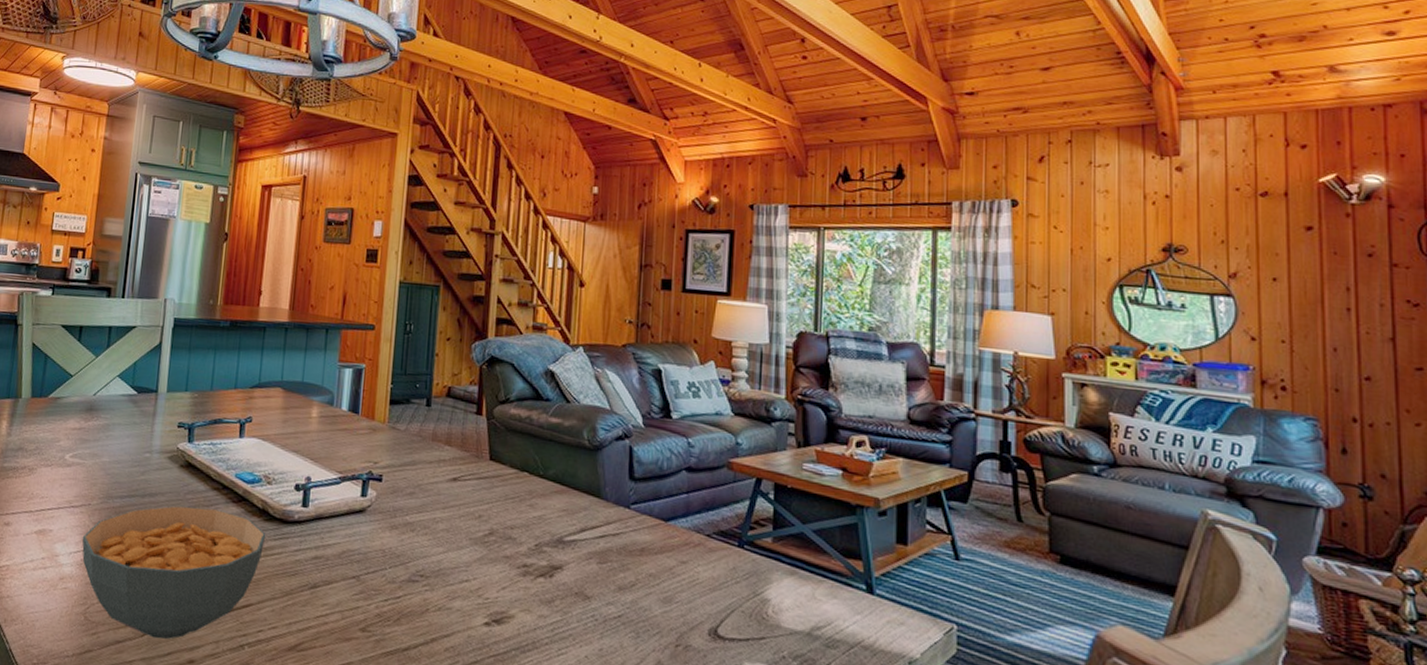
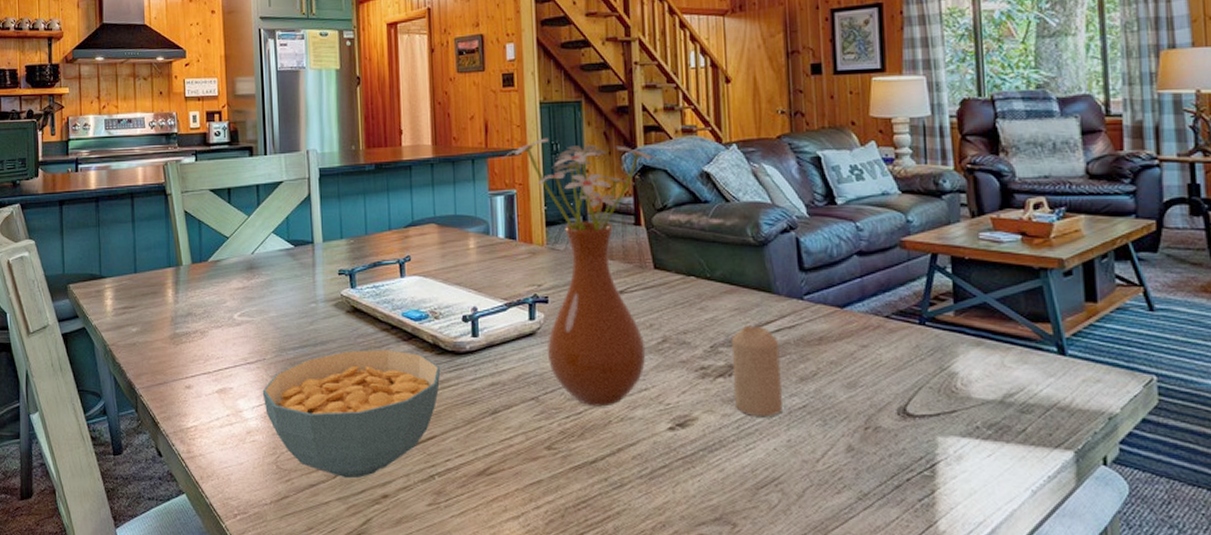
vase: none [355,317,511,594] -> present [501,138,663,407]
candle: none [553,527,602,623] -> present [731,325,783,416]

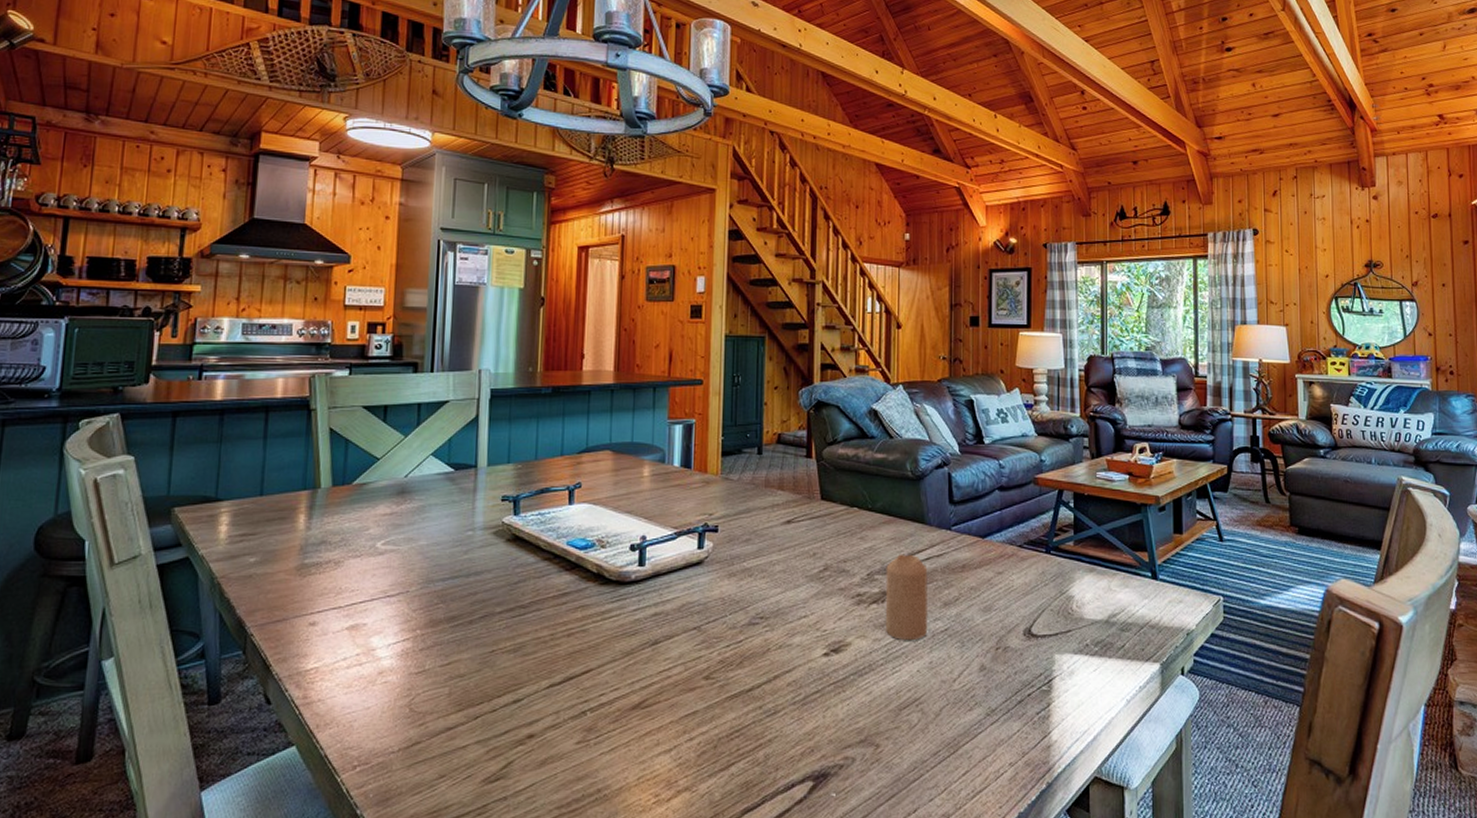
cereal bowl: present [262,348,441,479] -> none [401,579,603,719]
vase: present [501,138,663,407] -> none [683,370,836,635]

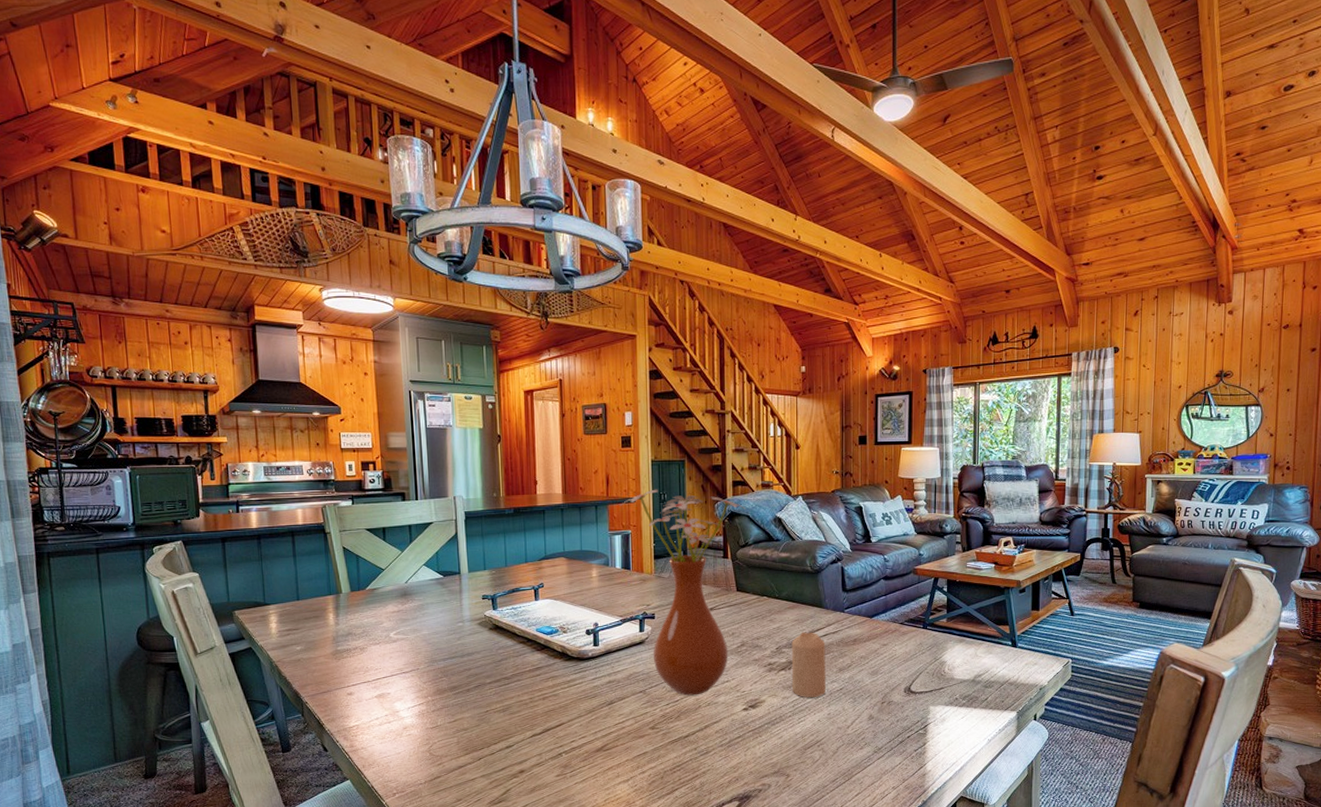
vase: none [683,370,836,635] -> present [620,489,746,696]

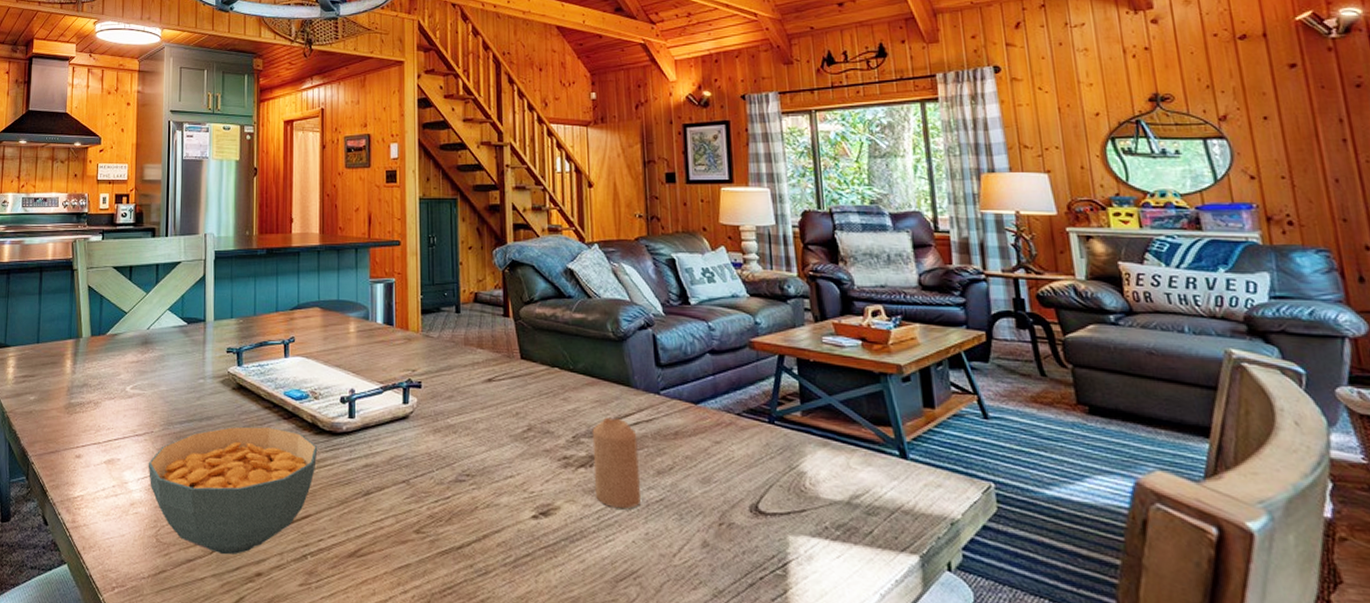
cereal bowl: none [416,657,568,760] -> present [148,426,318,555]
vase: present [620,489,746,696] -> none [382,231,530,492]

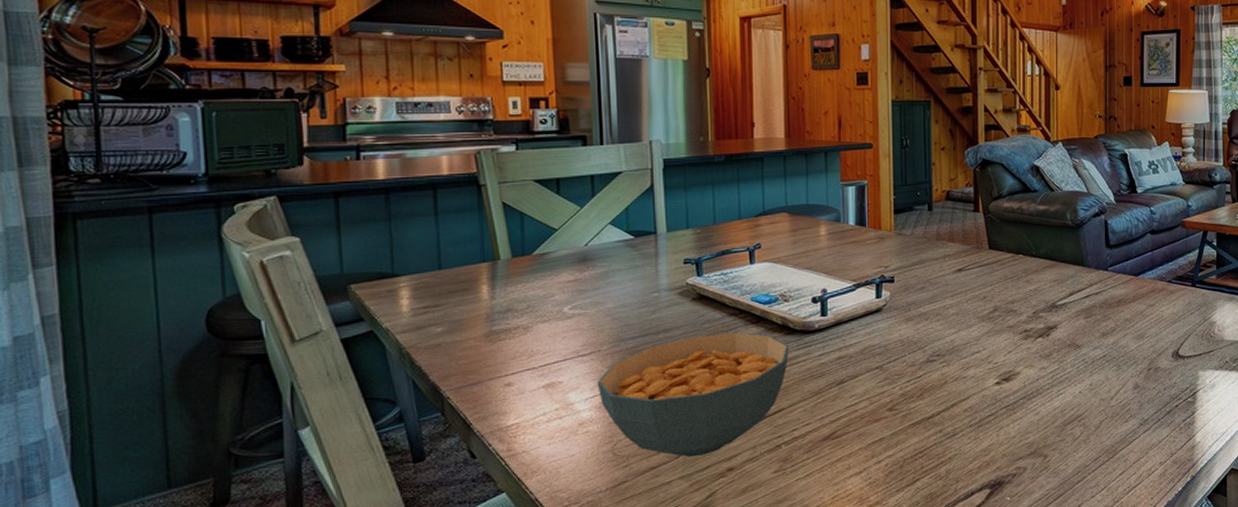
candle: present [592,417,641,508] -> none [1050,293,1089,367]

